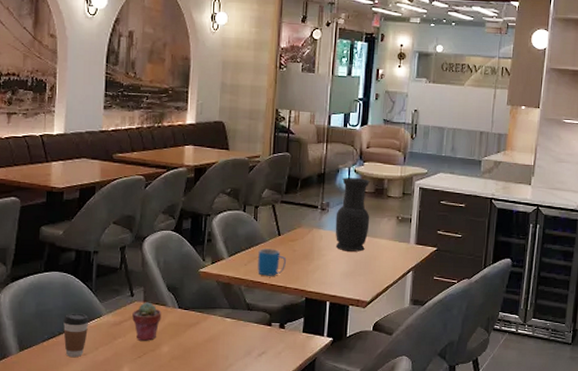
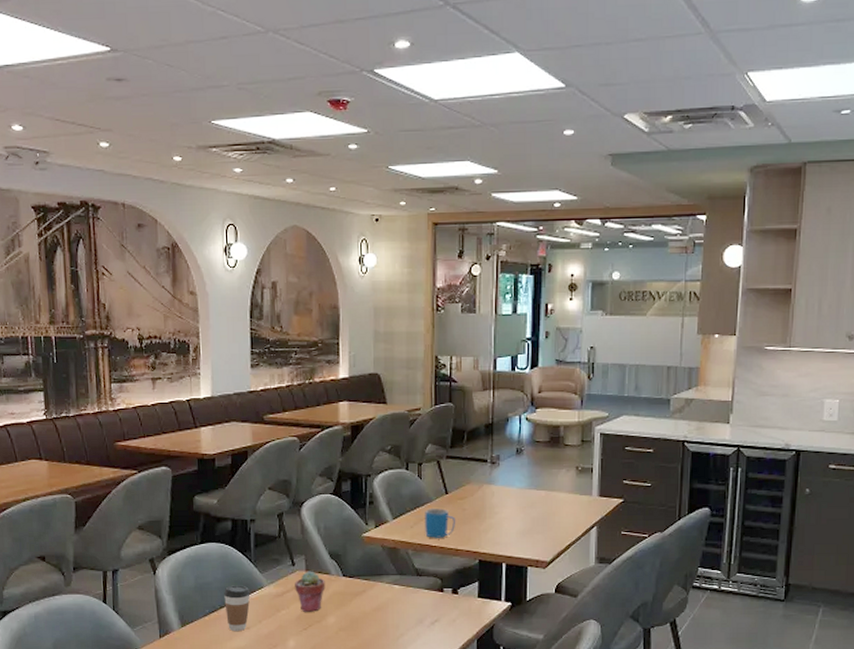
vase: present [335,177,371,252] -> none [507,426,546,508]

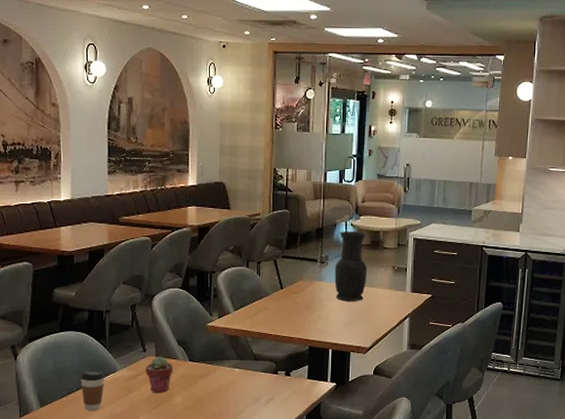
mug: present [425,509,456,538] -> none [262,302,290,327]
vase: none [507,426,546,508] -> present [334,231,367,301]

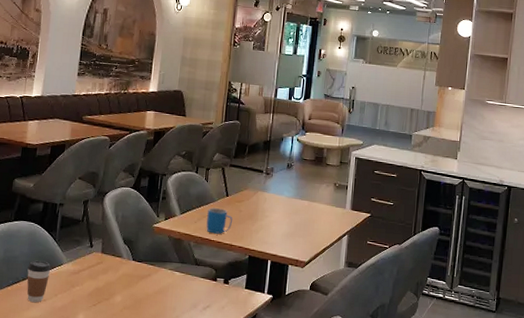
potted succulent: present [146,356,173,393] -> none [90,253,117,290]
mug: none [262,302,290,327] -> present [206,208,233,234]
vase: present [334,231,367,301] -> none [278,145,312,215]

